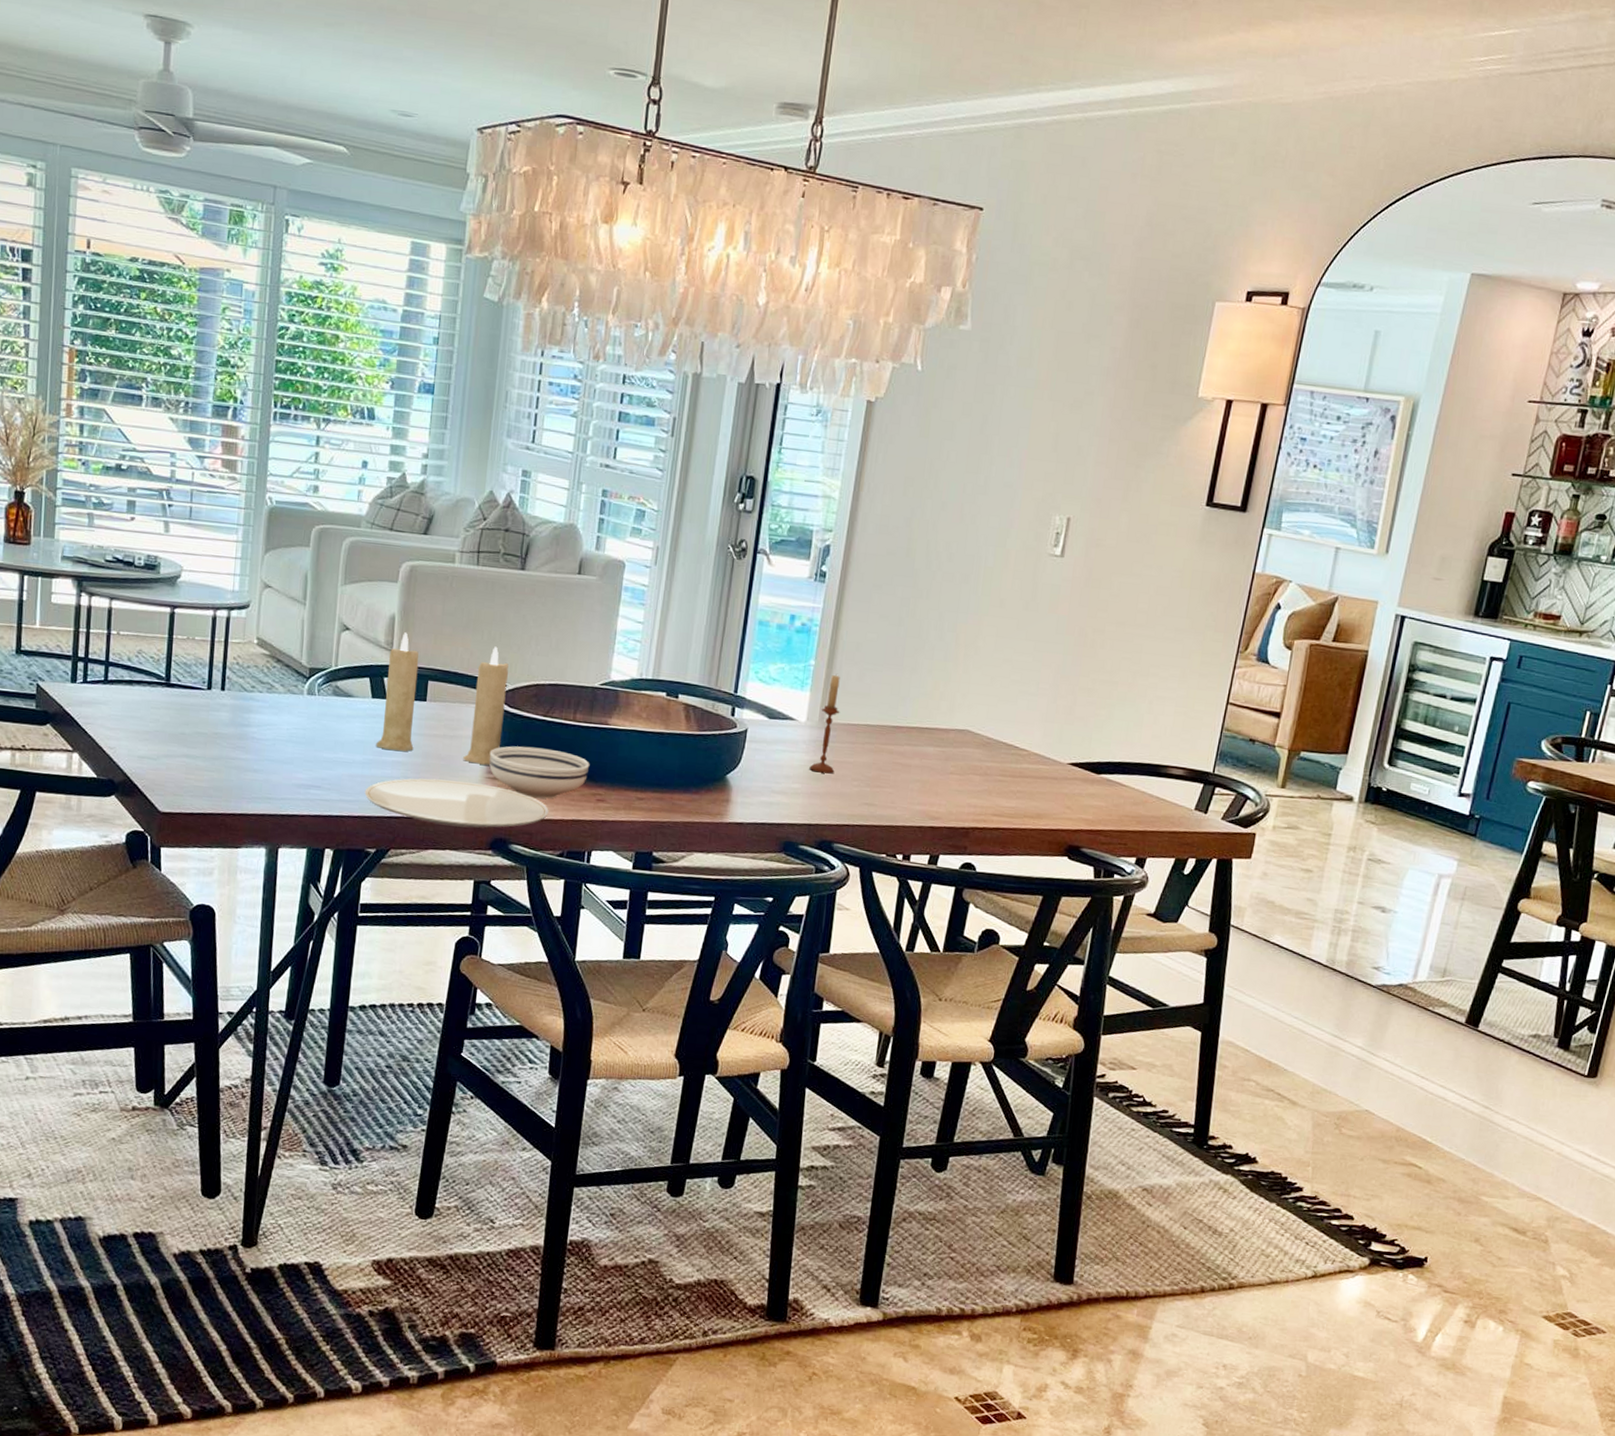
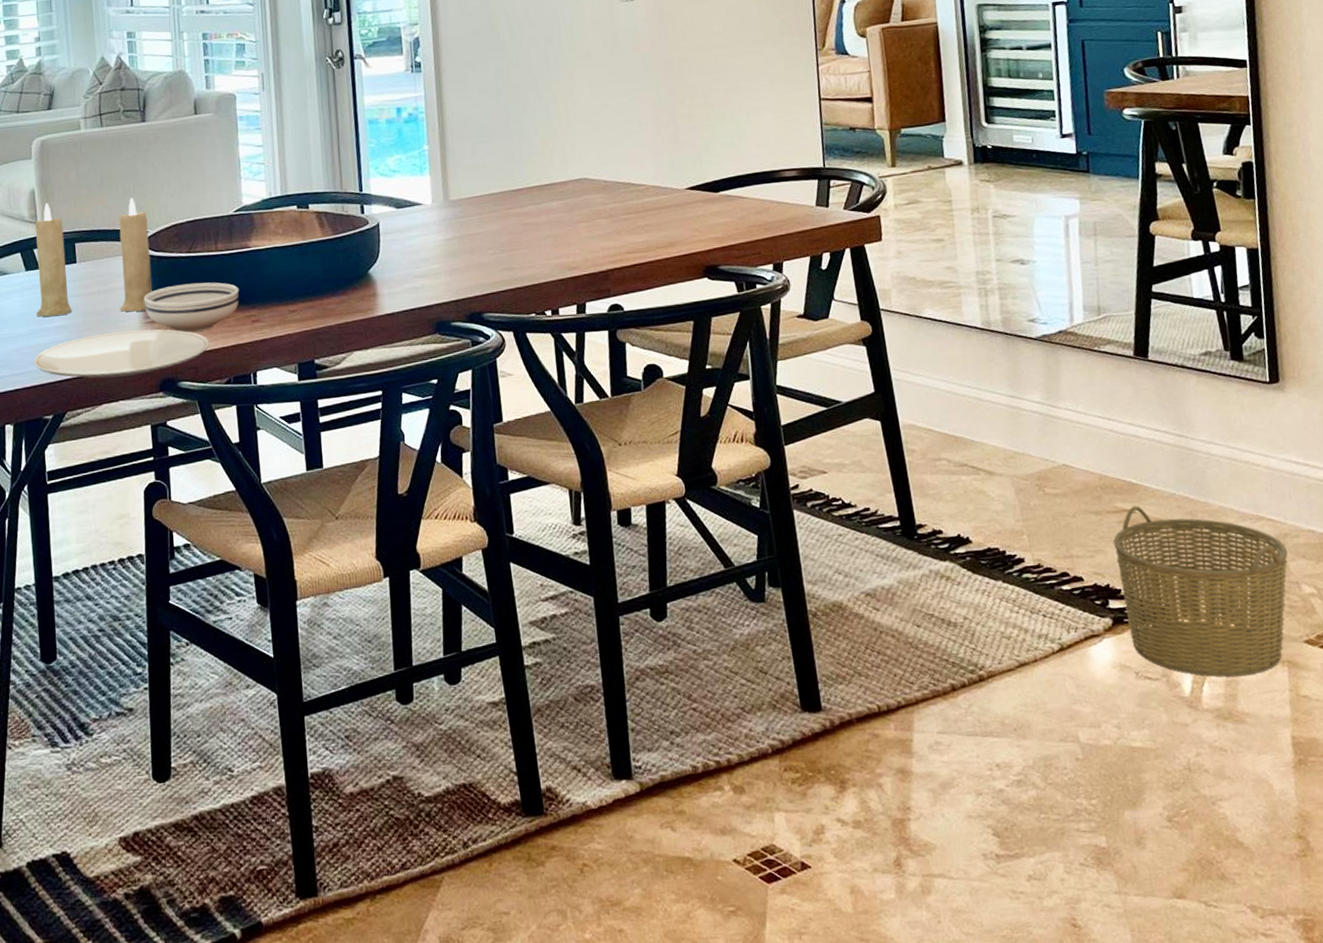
candlestick: present [809,673,840,774] -> none [443,152,469,249]
basket: none [1382,1162,1554,1336] -> present [1113,505,1288,677]

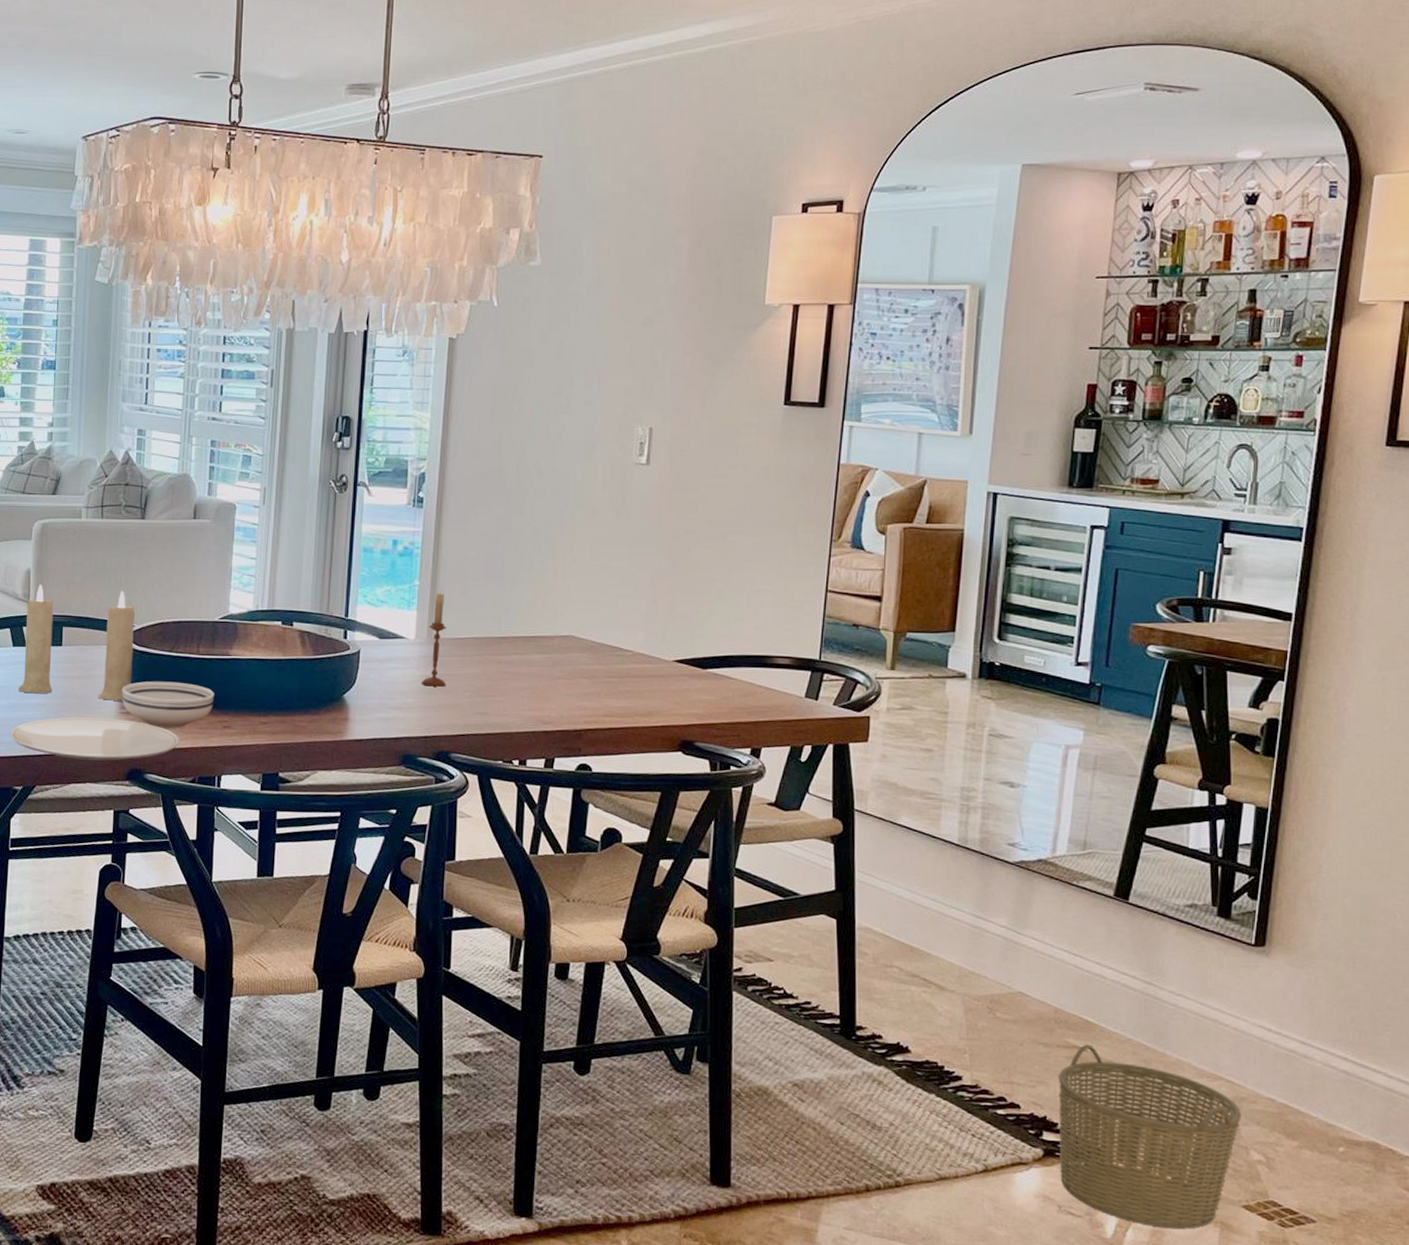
candlestick: none [443,152,469,249] -> present [422,591,447,687]

